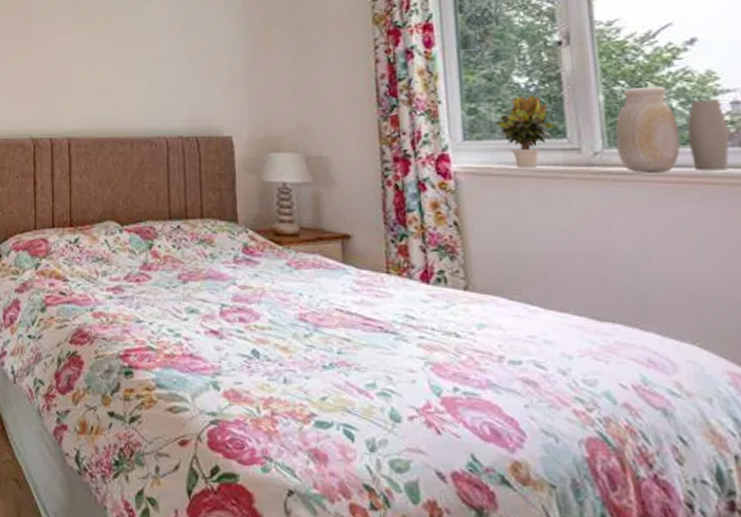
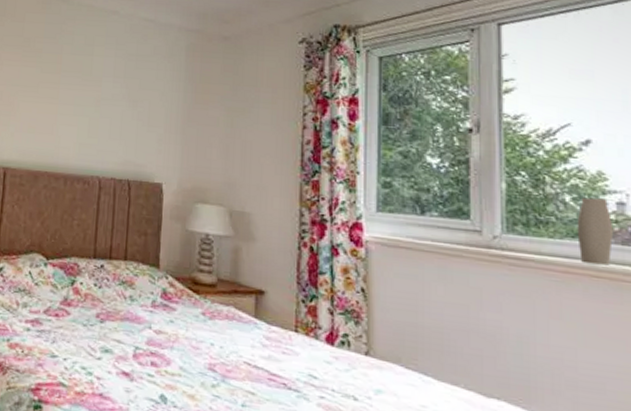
potted plant: present [495,94,556,168] -> none [406,174,461,245]
vase: present [615,86,681,173] -> none [514,179,571,262]

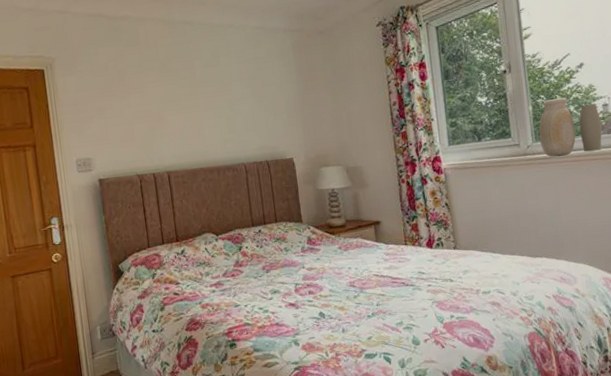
vase: none [514,179,571,262] -> present [539,97,576,157]

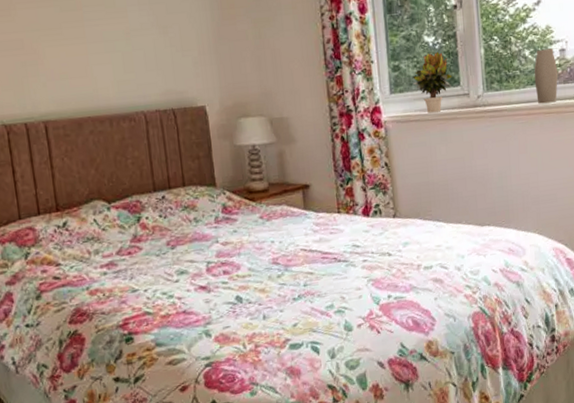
potted plant: none [468,109,504,161] -> present [412,51,453,113]
vase: present [539,97,576,157] -> none [491,39,530,110]

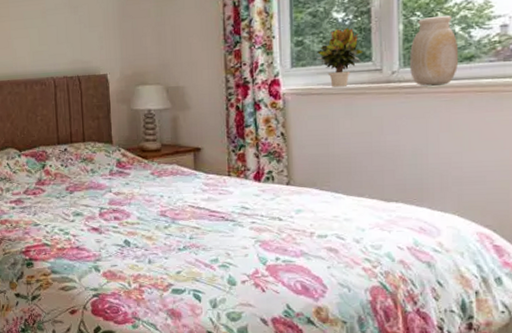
vase: none [491,39,530,110] -> present [410,15,459,86]
vase: present [534,48,558,104] -> none [465,24,496,82]

